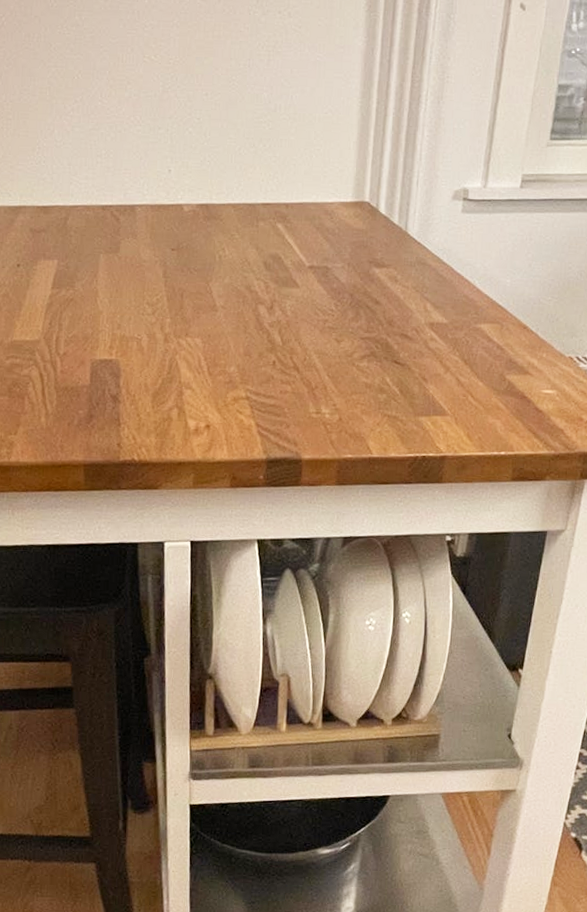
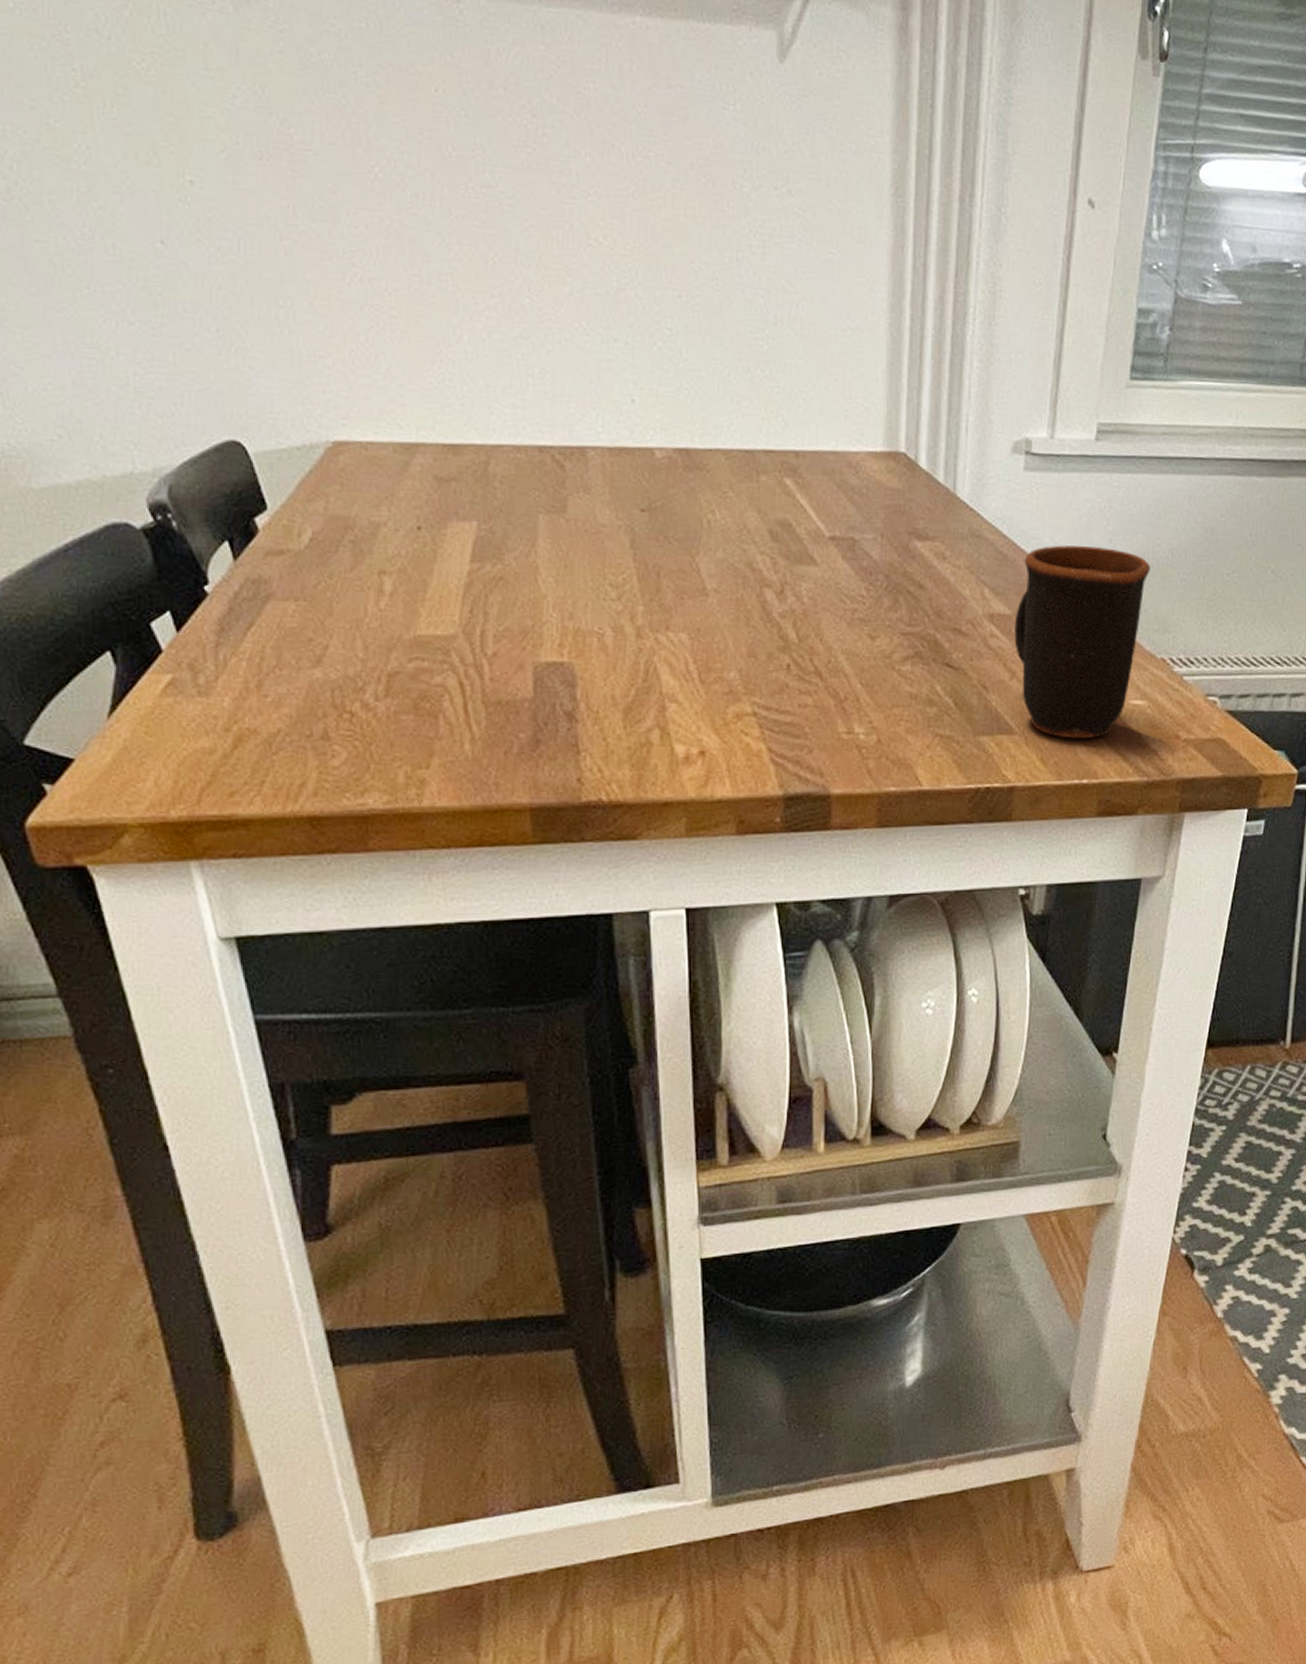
mug: none [449,269,563,420] -> present [1014,545,1151,739]

